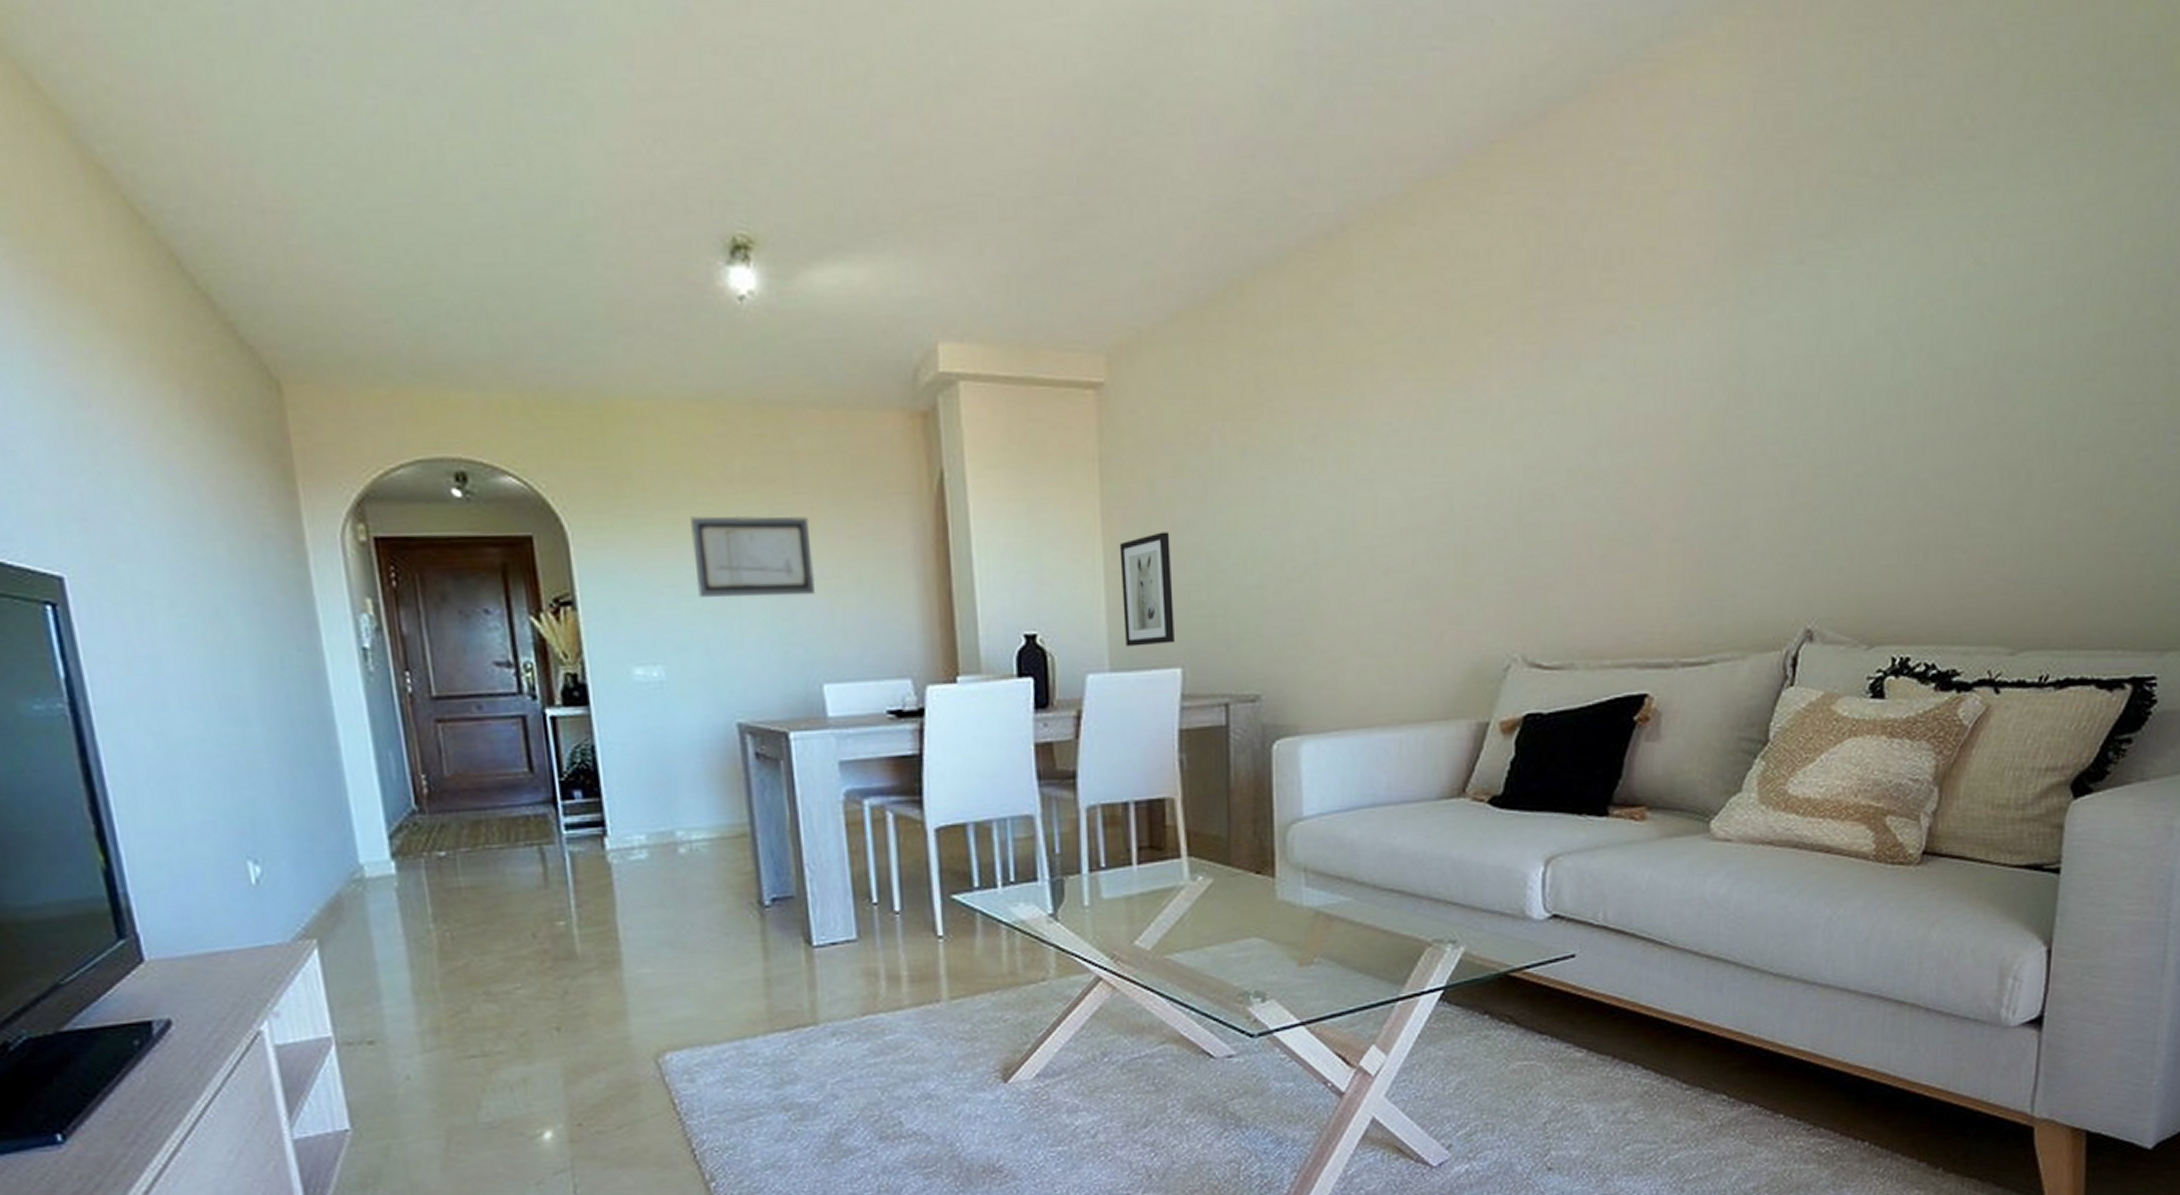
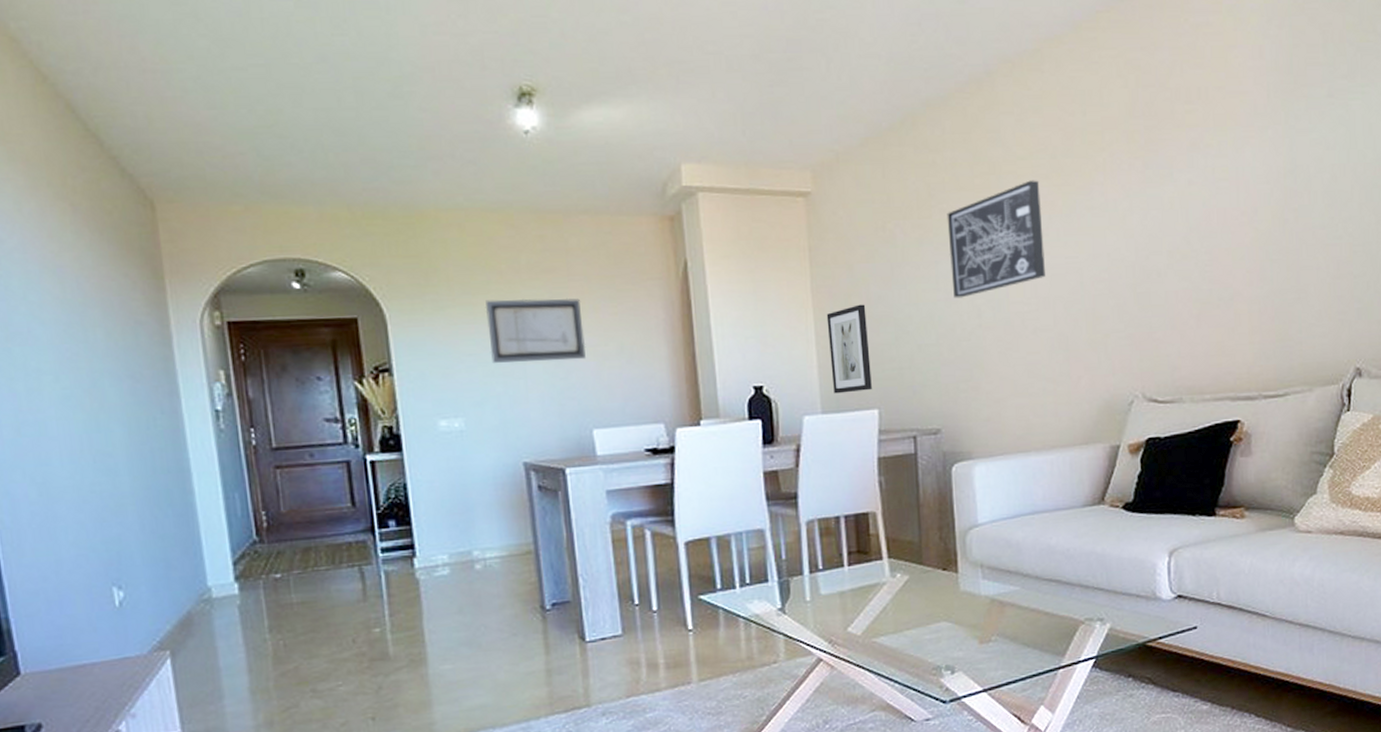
wall art: none [1279,371,1404,527] -> present [947,180,1045,298]

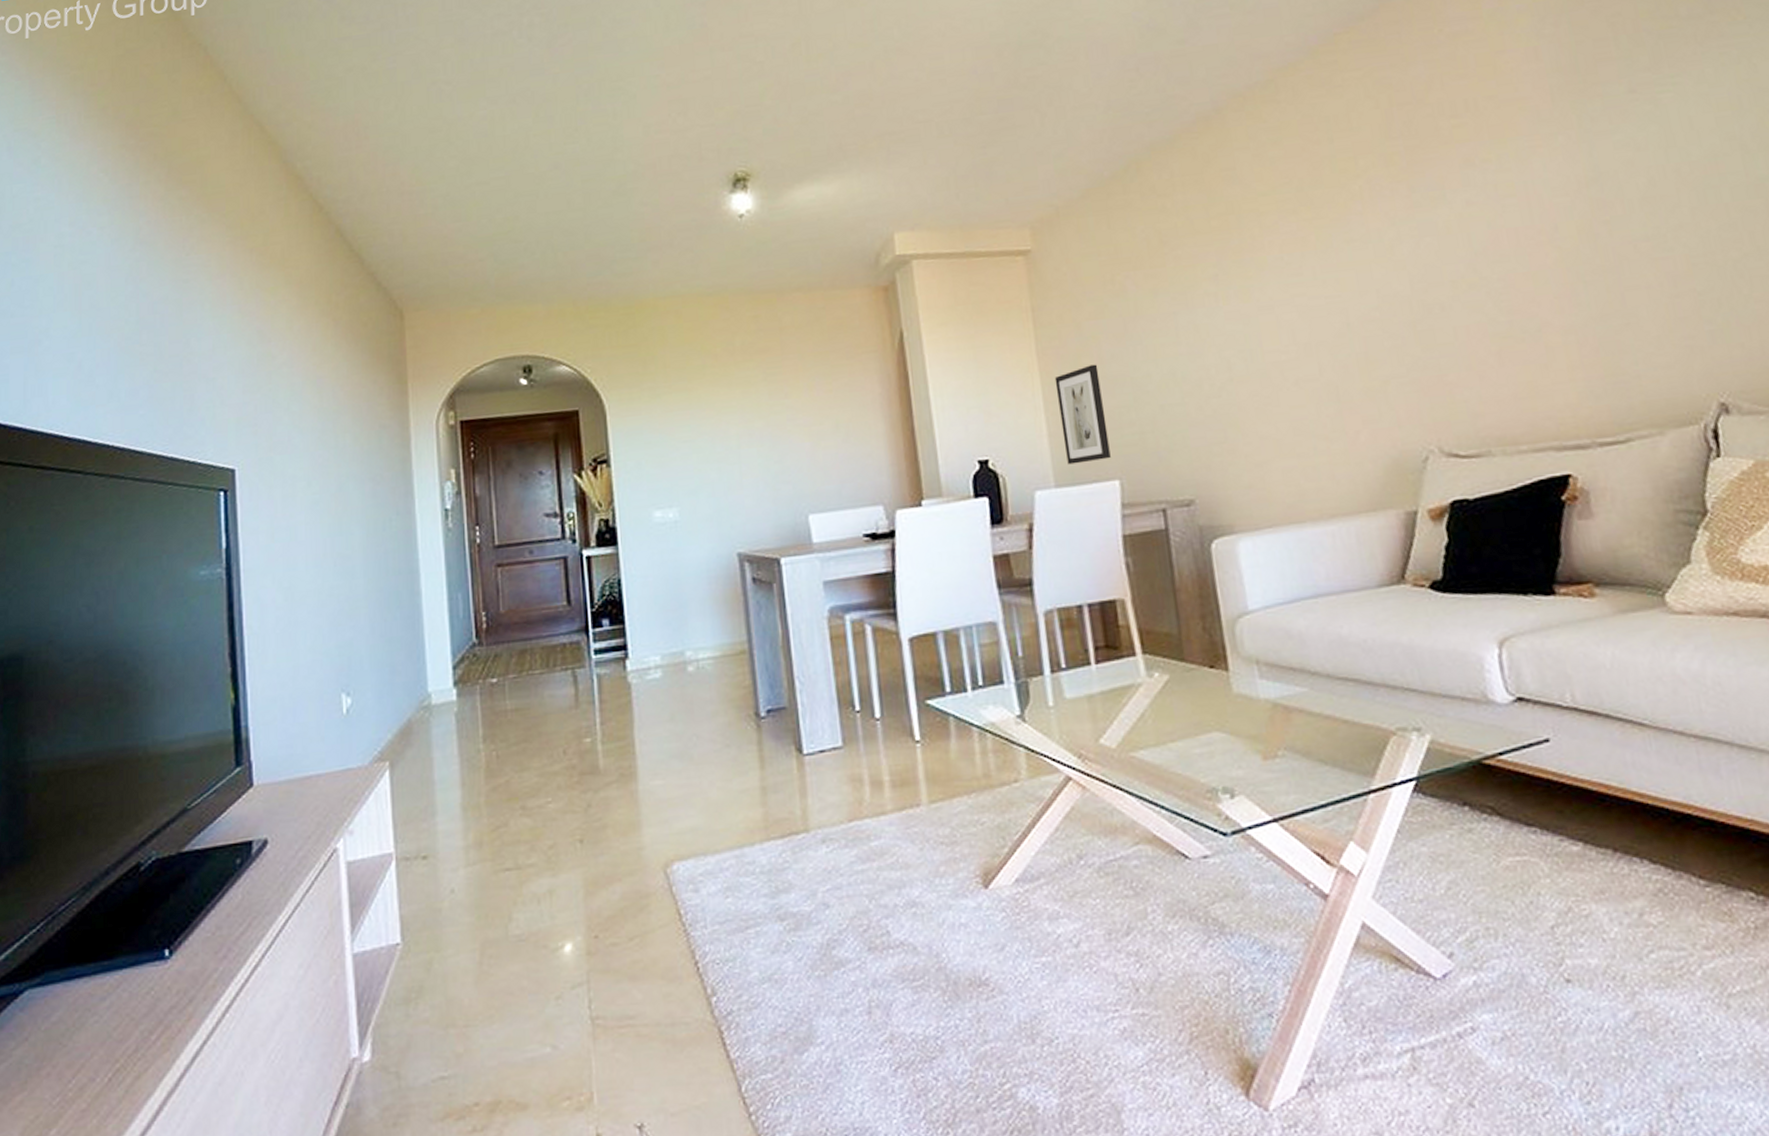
wall art: present [485,298,586,363] -> none [700,377,801,449]
wall art: present [947,180,1045,298] -> none [1182,216,1304,352]

